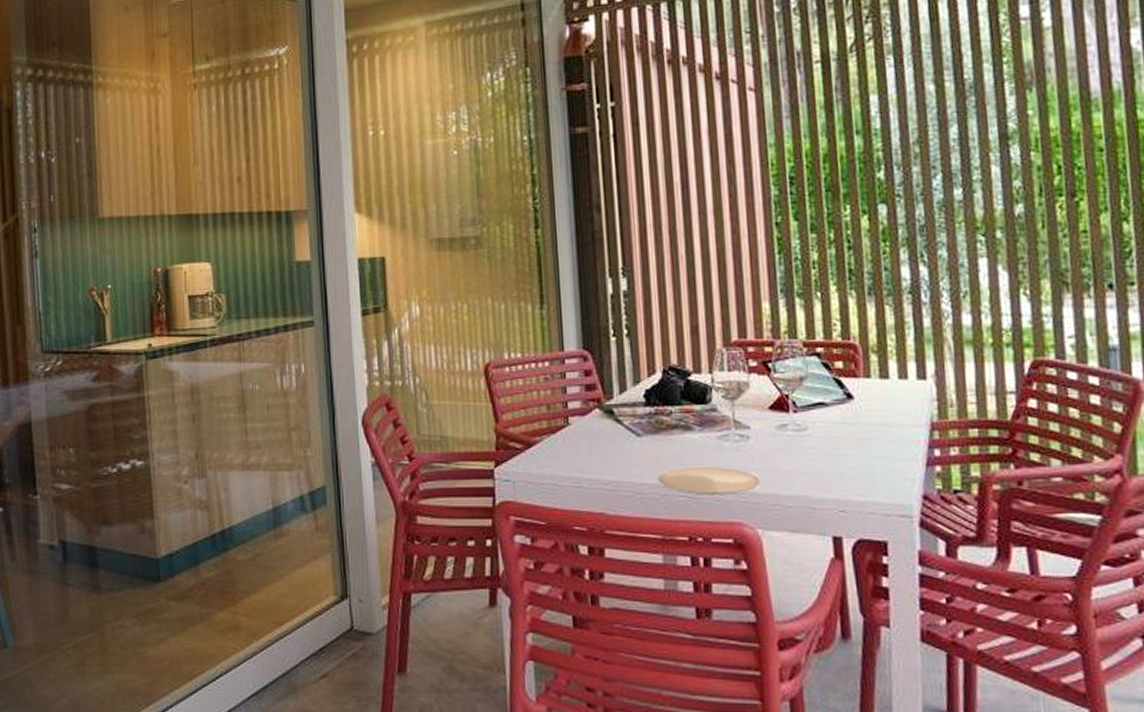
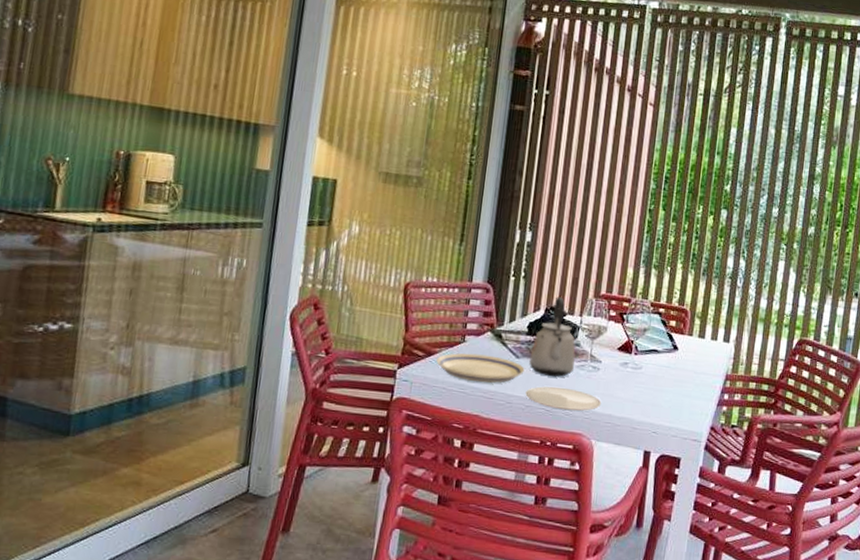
plate: none [538,437,651,473] -> present [436,353,525,383]
kettle: none [654,353,716,454] -> present [529,297,576,377]

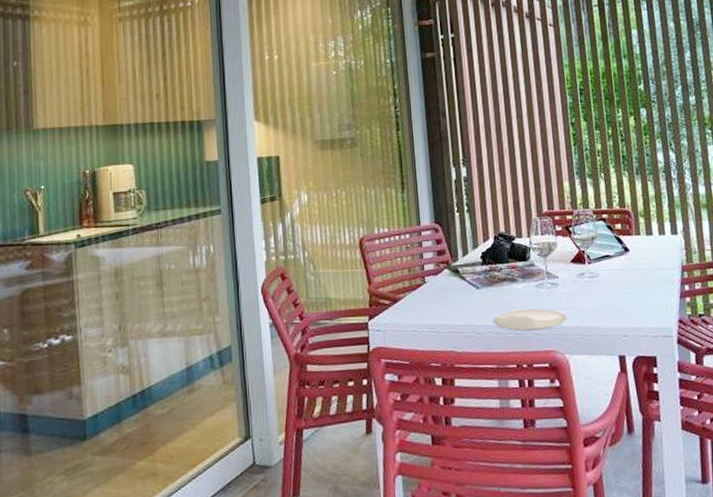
plate: present [436,353,525,383] -> none [402,291,487,320]
kettle: present [529,297,576,377] -> none [488,222,534,300]

